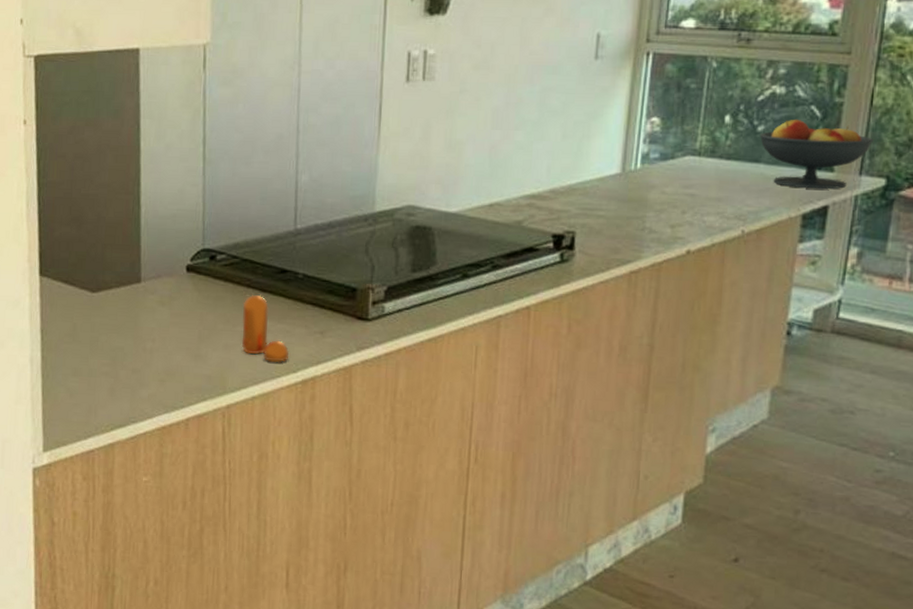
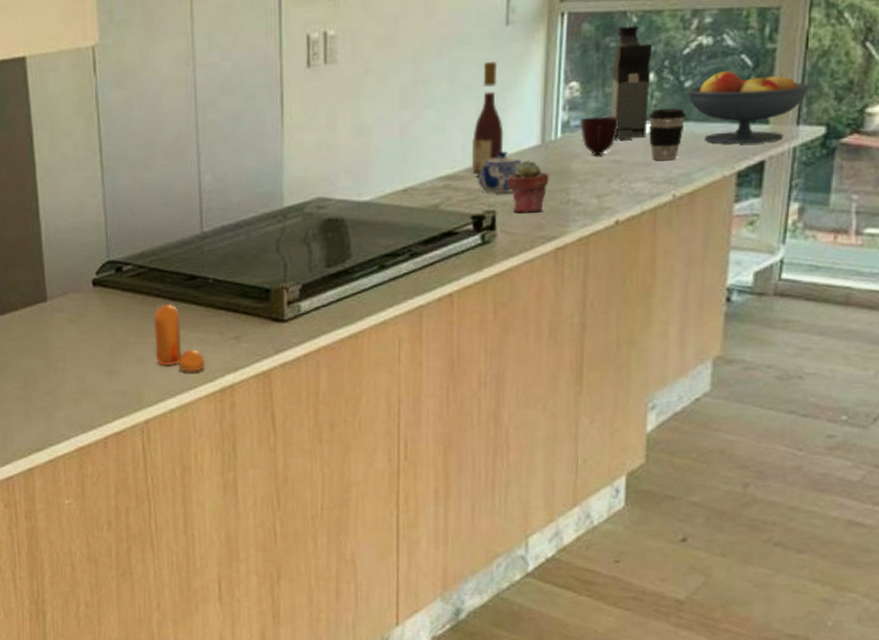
wine bottle: none [554,92,587,196] -> present [471,62,504,175]
teapot: none [560,176,603,217] -> present [477,151,522,194]
potted succulent: none [589,186,628,237] -> present [509,160,549,213]
mug: none [658,151,696,189] -> present [580,116,619,156]
coffee maker: none [687,70,729,175] -> present [610,25,652,140]
coffee cup: none [722,149,758,197] -> present [649,108,686,160]

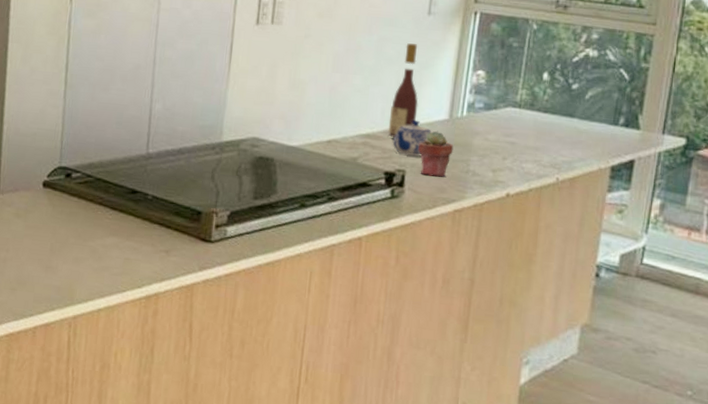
pepper shaker: present [154,305,205,372] -> none [91,212,136,277]
mug: present [580,116,619,156] -> none [483,102,516,137]
coffee maker: present [610,25,652,140] -> none [509,30,547,126]
coffee cup: present [649,108,686,160] -> none [540,104,572,148]
fruit bowl: present [687,70,811,144] -> none [573,80,676,145]

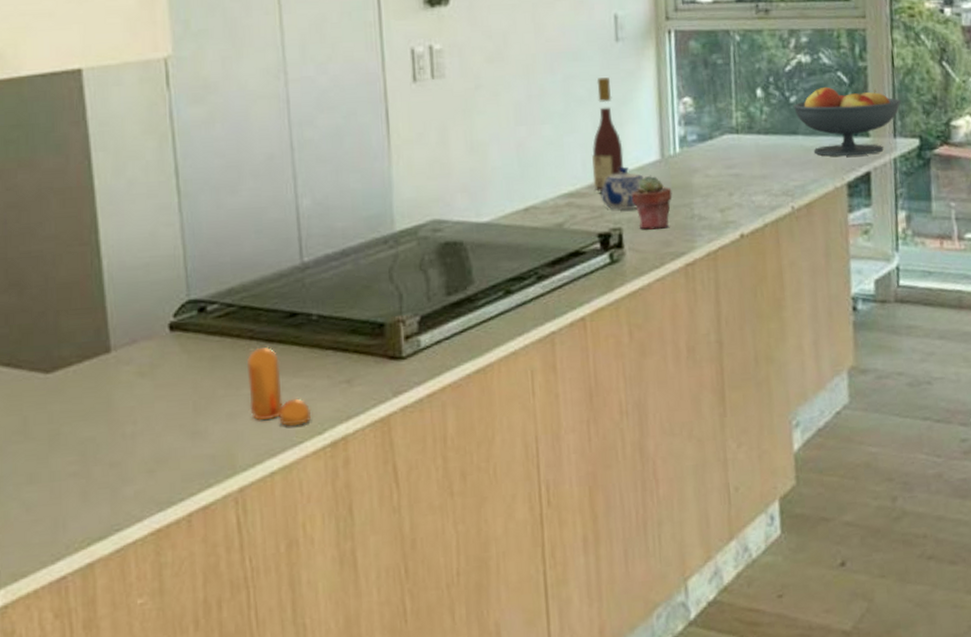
pepper shaker: none [91,212,136,277] -> present [247,347,312,426]
fruit bowl: none [573,80,676,145] -> present [792,86,902,156]

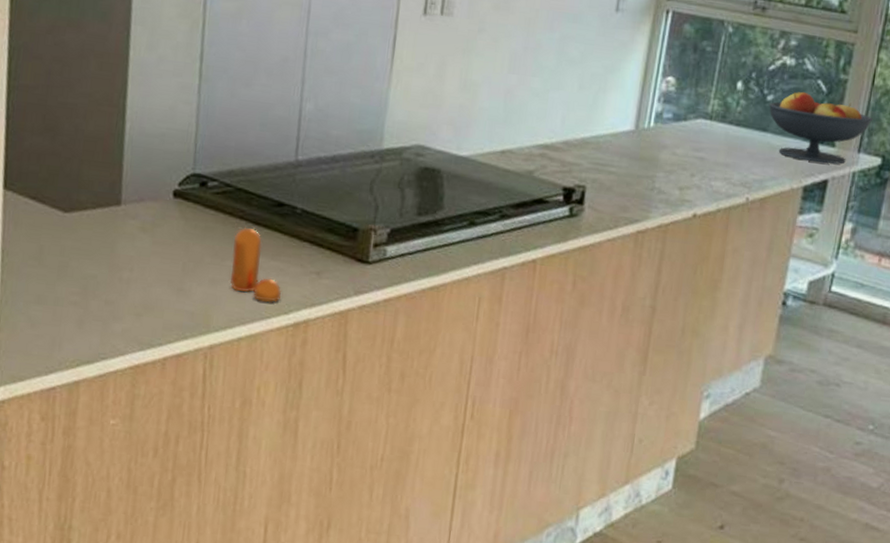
wine bottle: present [592,77,624,192] -> none [568,43,604,149]
teapot: present [601,166,644,210] -> none [572,130,616,172]
potted succulent: present [632,175,673,230] -> none [600,142,639,195]

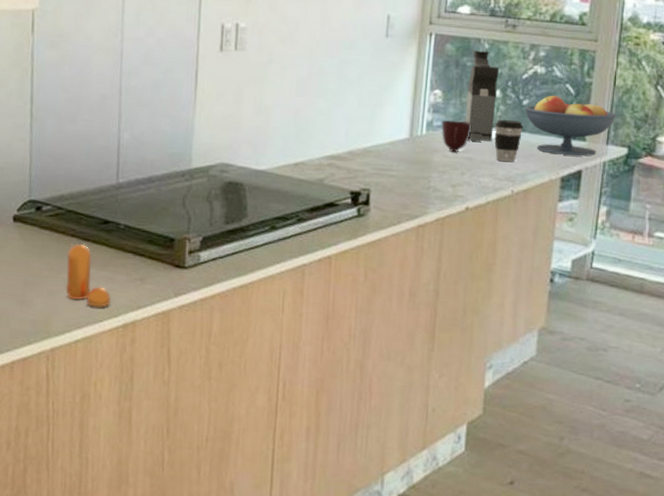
mug: none [671,112,707,151] -> present [441,120,472,153]
coffee maker: none [699,33,743,140] -> present [465,50,499,142]
coffee cup: none [731,116,766,165] -> present [494,120,524,162]

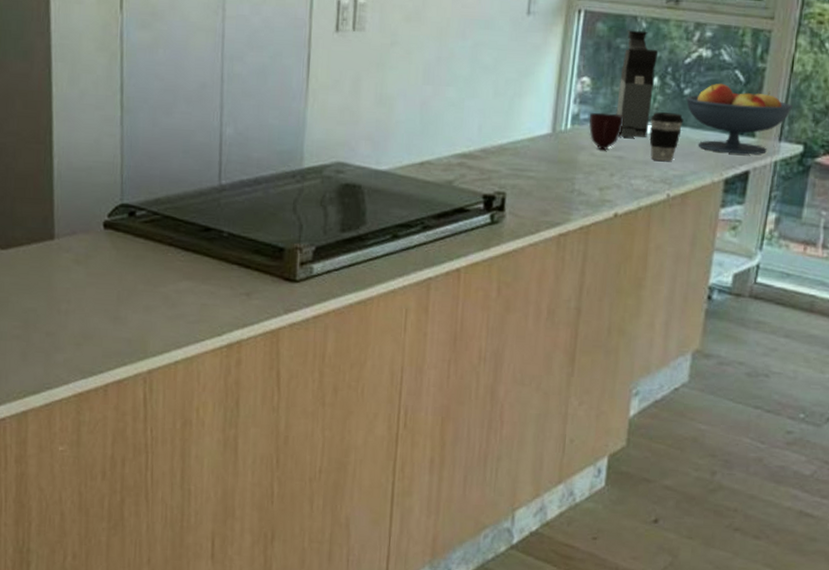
pepper shaker: present [65,244,112,307] -> none [163,254,214,325]

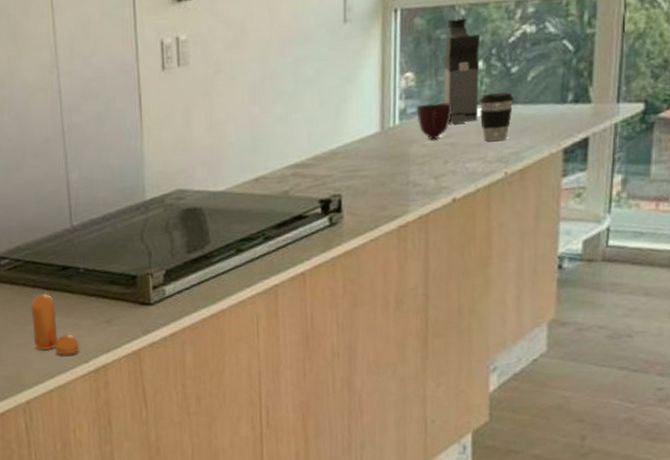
pepper shaker: none [163,254,214,325] -> present [31,294,80,355]
fruit bowl: present [685,83,794,155] -> none [513,55,629,124]

